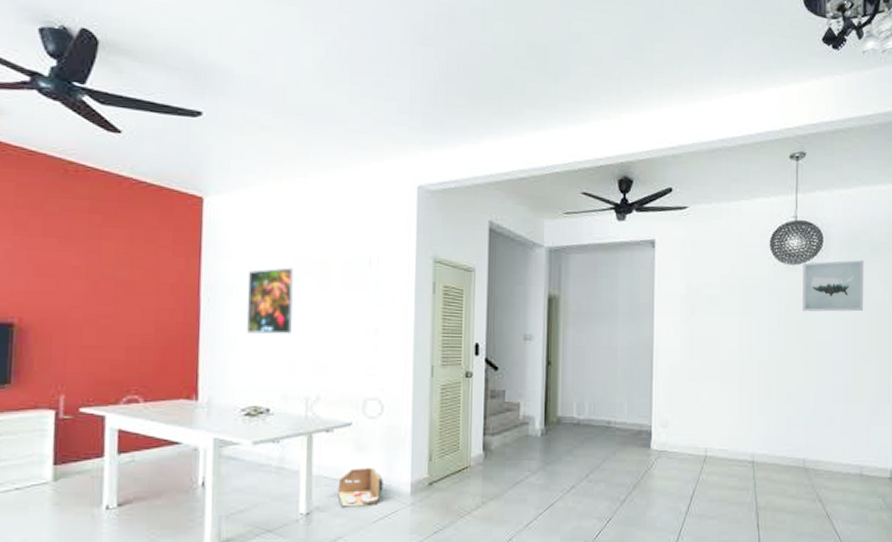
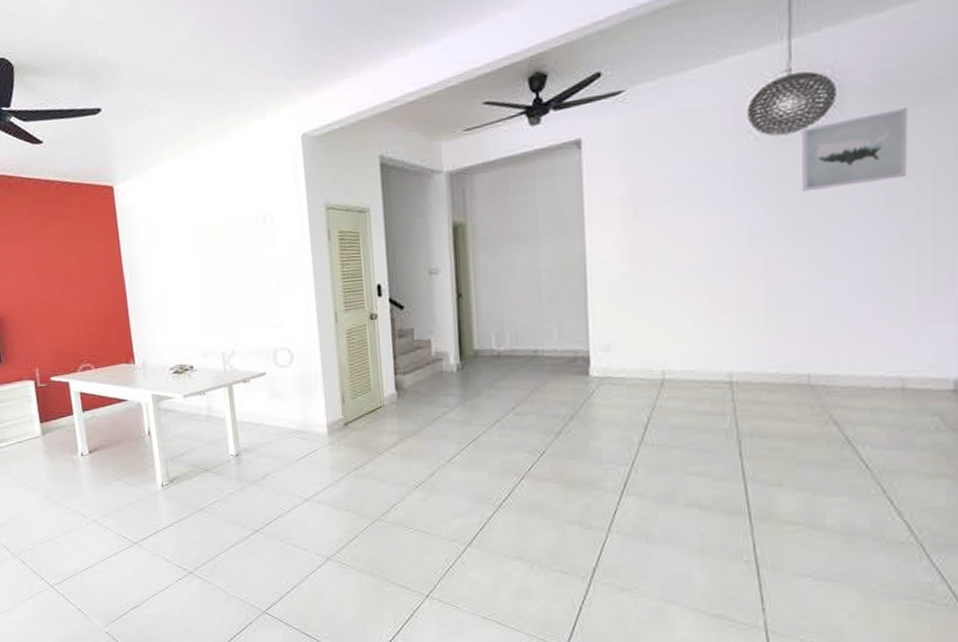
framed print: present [246,267,294,334] -> none [159,237,202,301]
cardboard box: present [337,467,383,507] -> none [260,411,301,448]

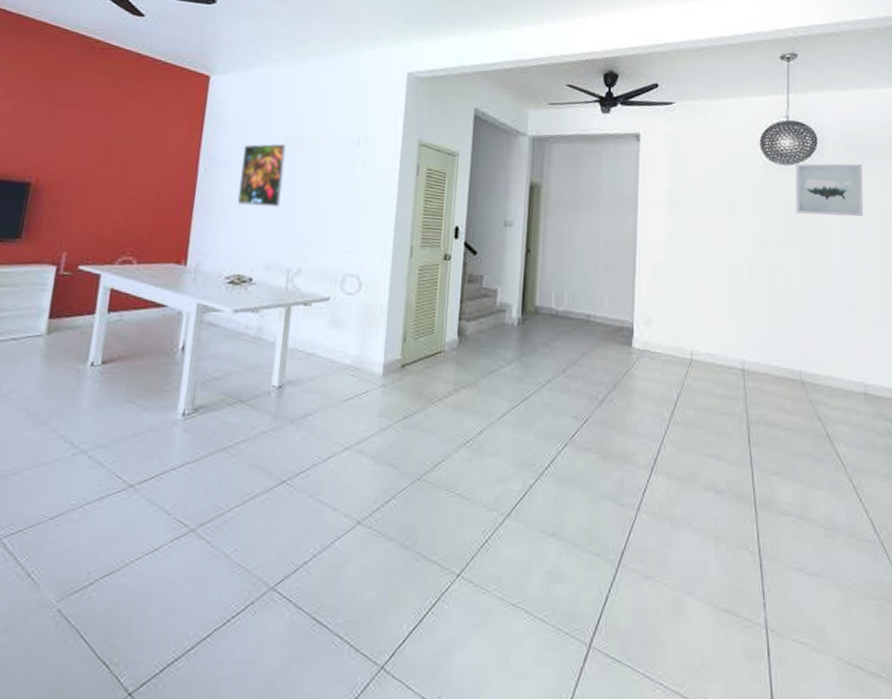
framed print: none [159,237,202,301] -> present [238,144,286,207]

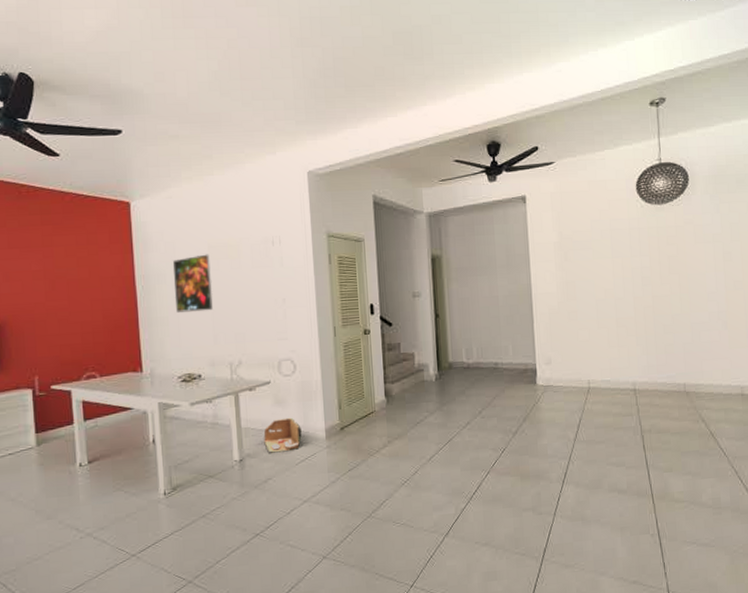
cardboard box: none [310,343,356,384] -> present [263,417,302,453]
wall art: present [796,163,864,217] -> none [670,193,734,248]

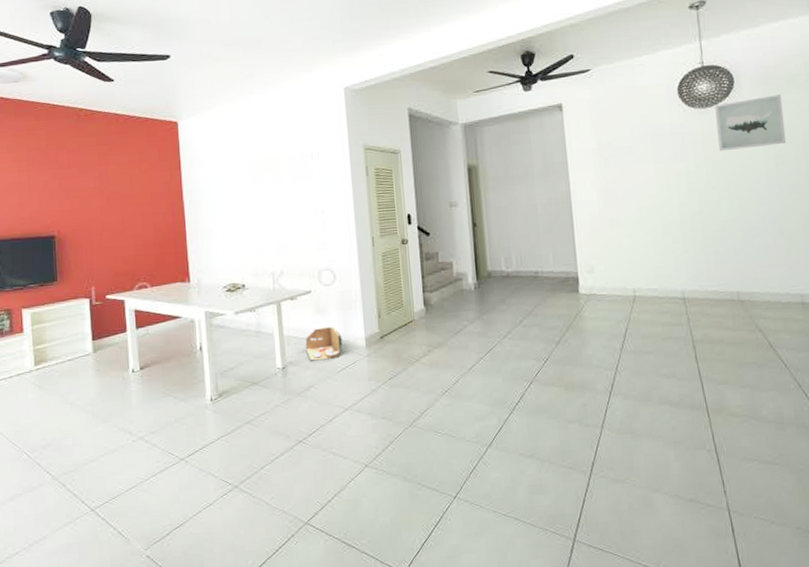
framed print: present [173,254,213,313] -> none [218,169,255,225]
wall art: none [670,193,734,248] -> present [715,95,786,152]

